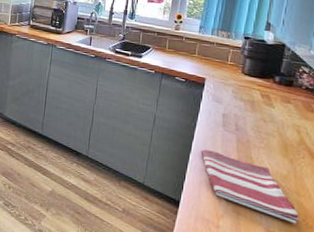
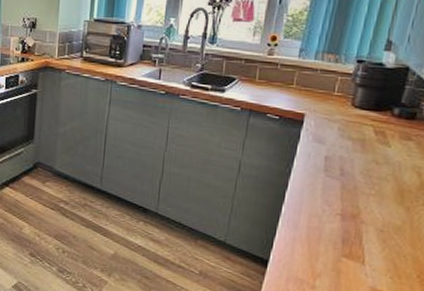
dish towel: present [200,149,299,224] -> none [295,199,413,281]

